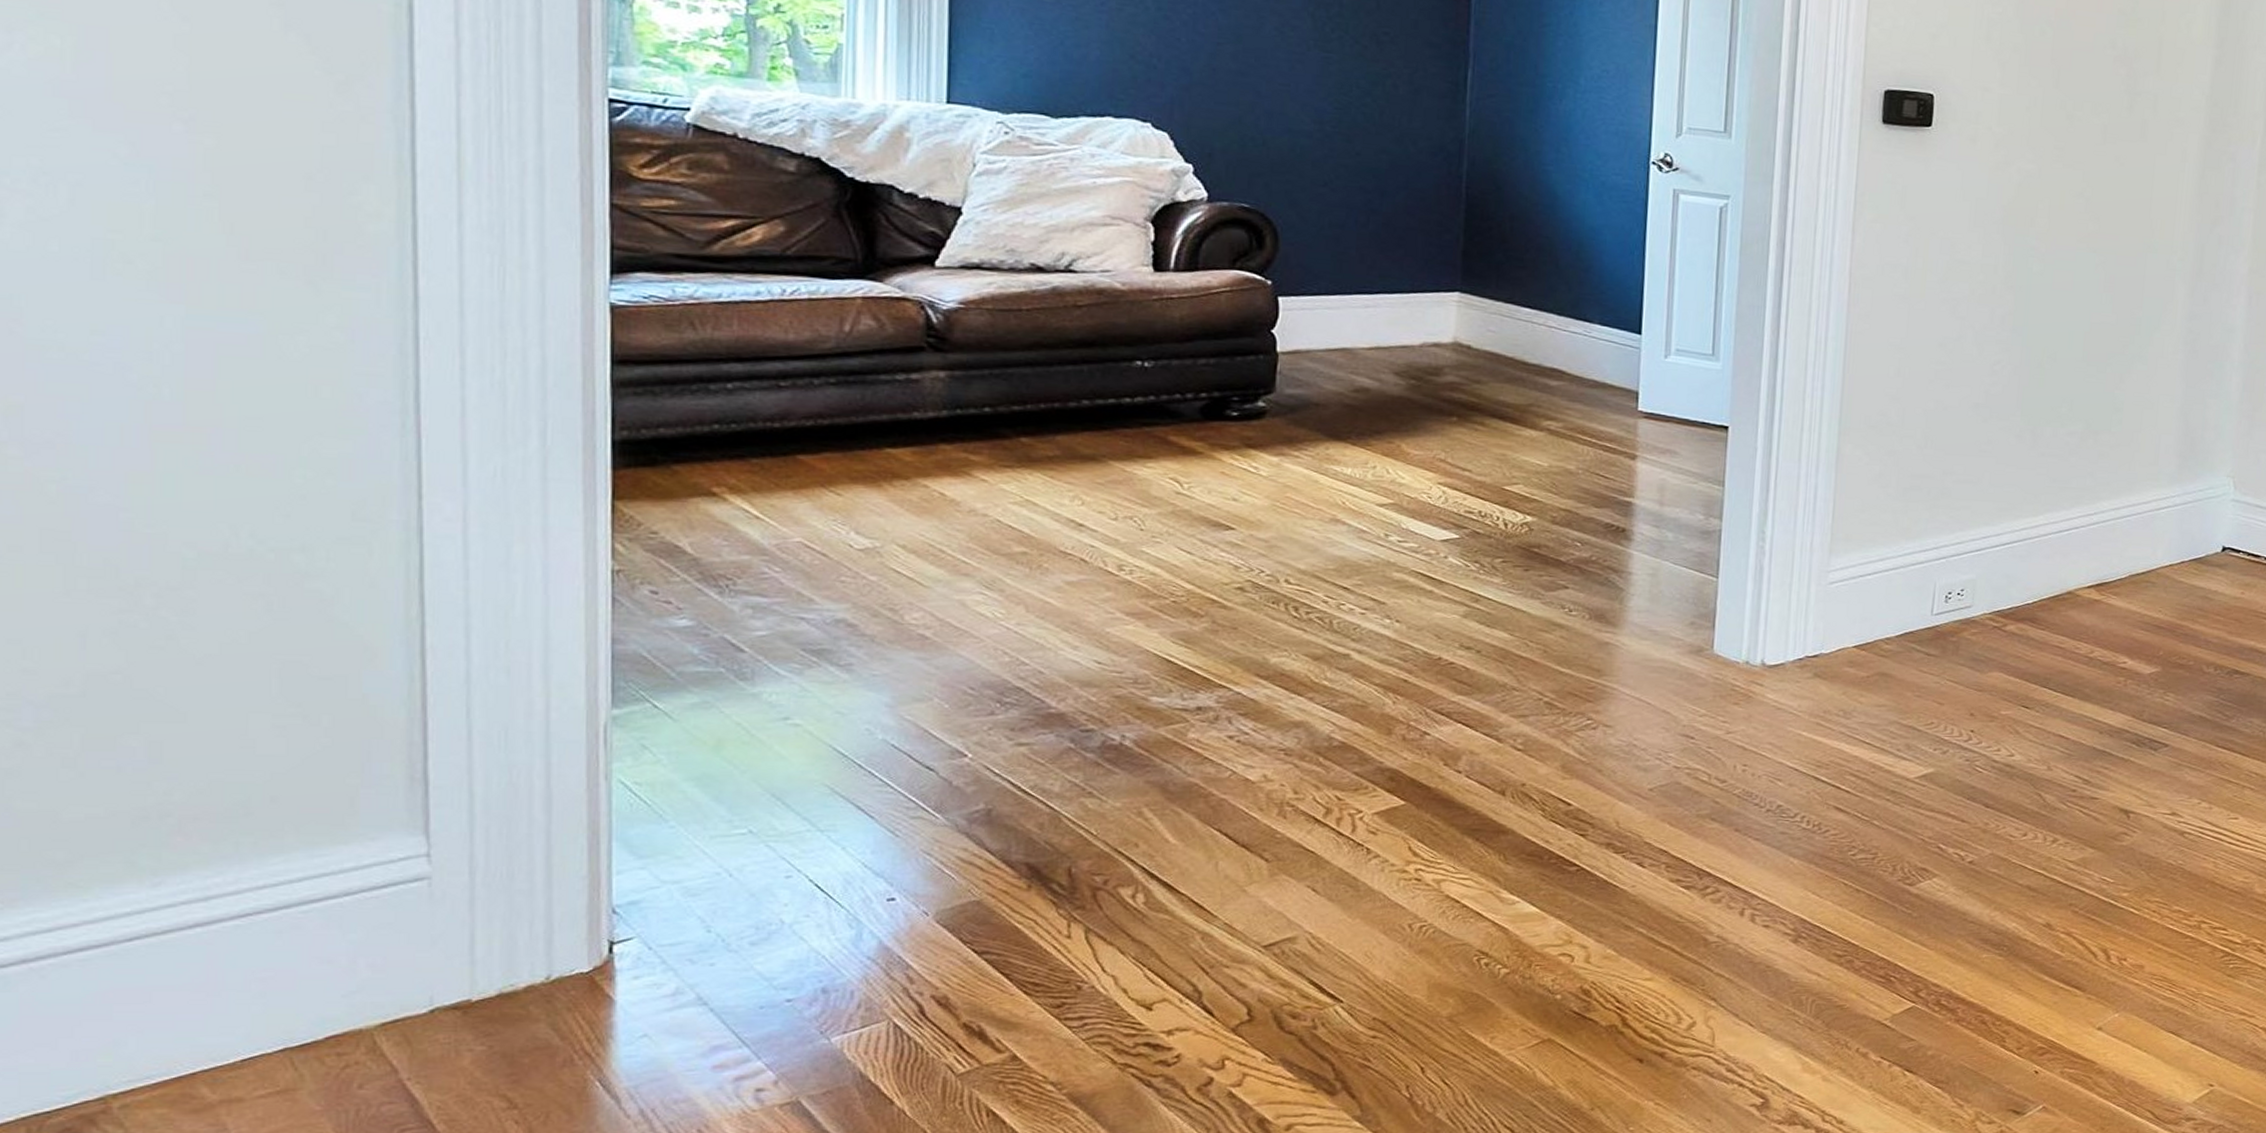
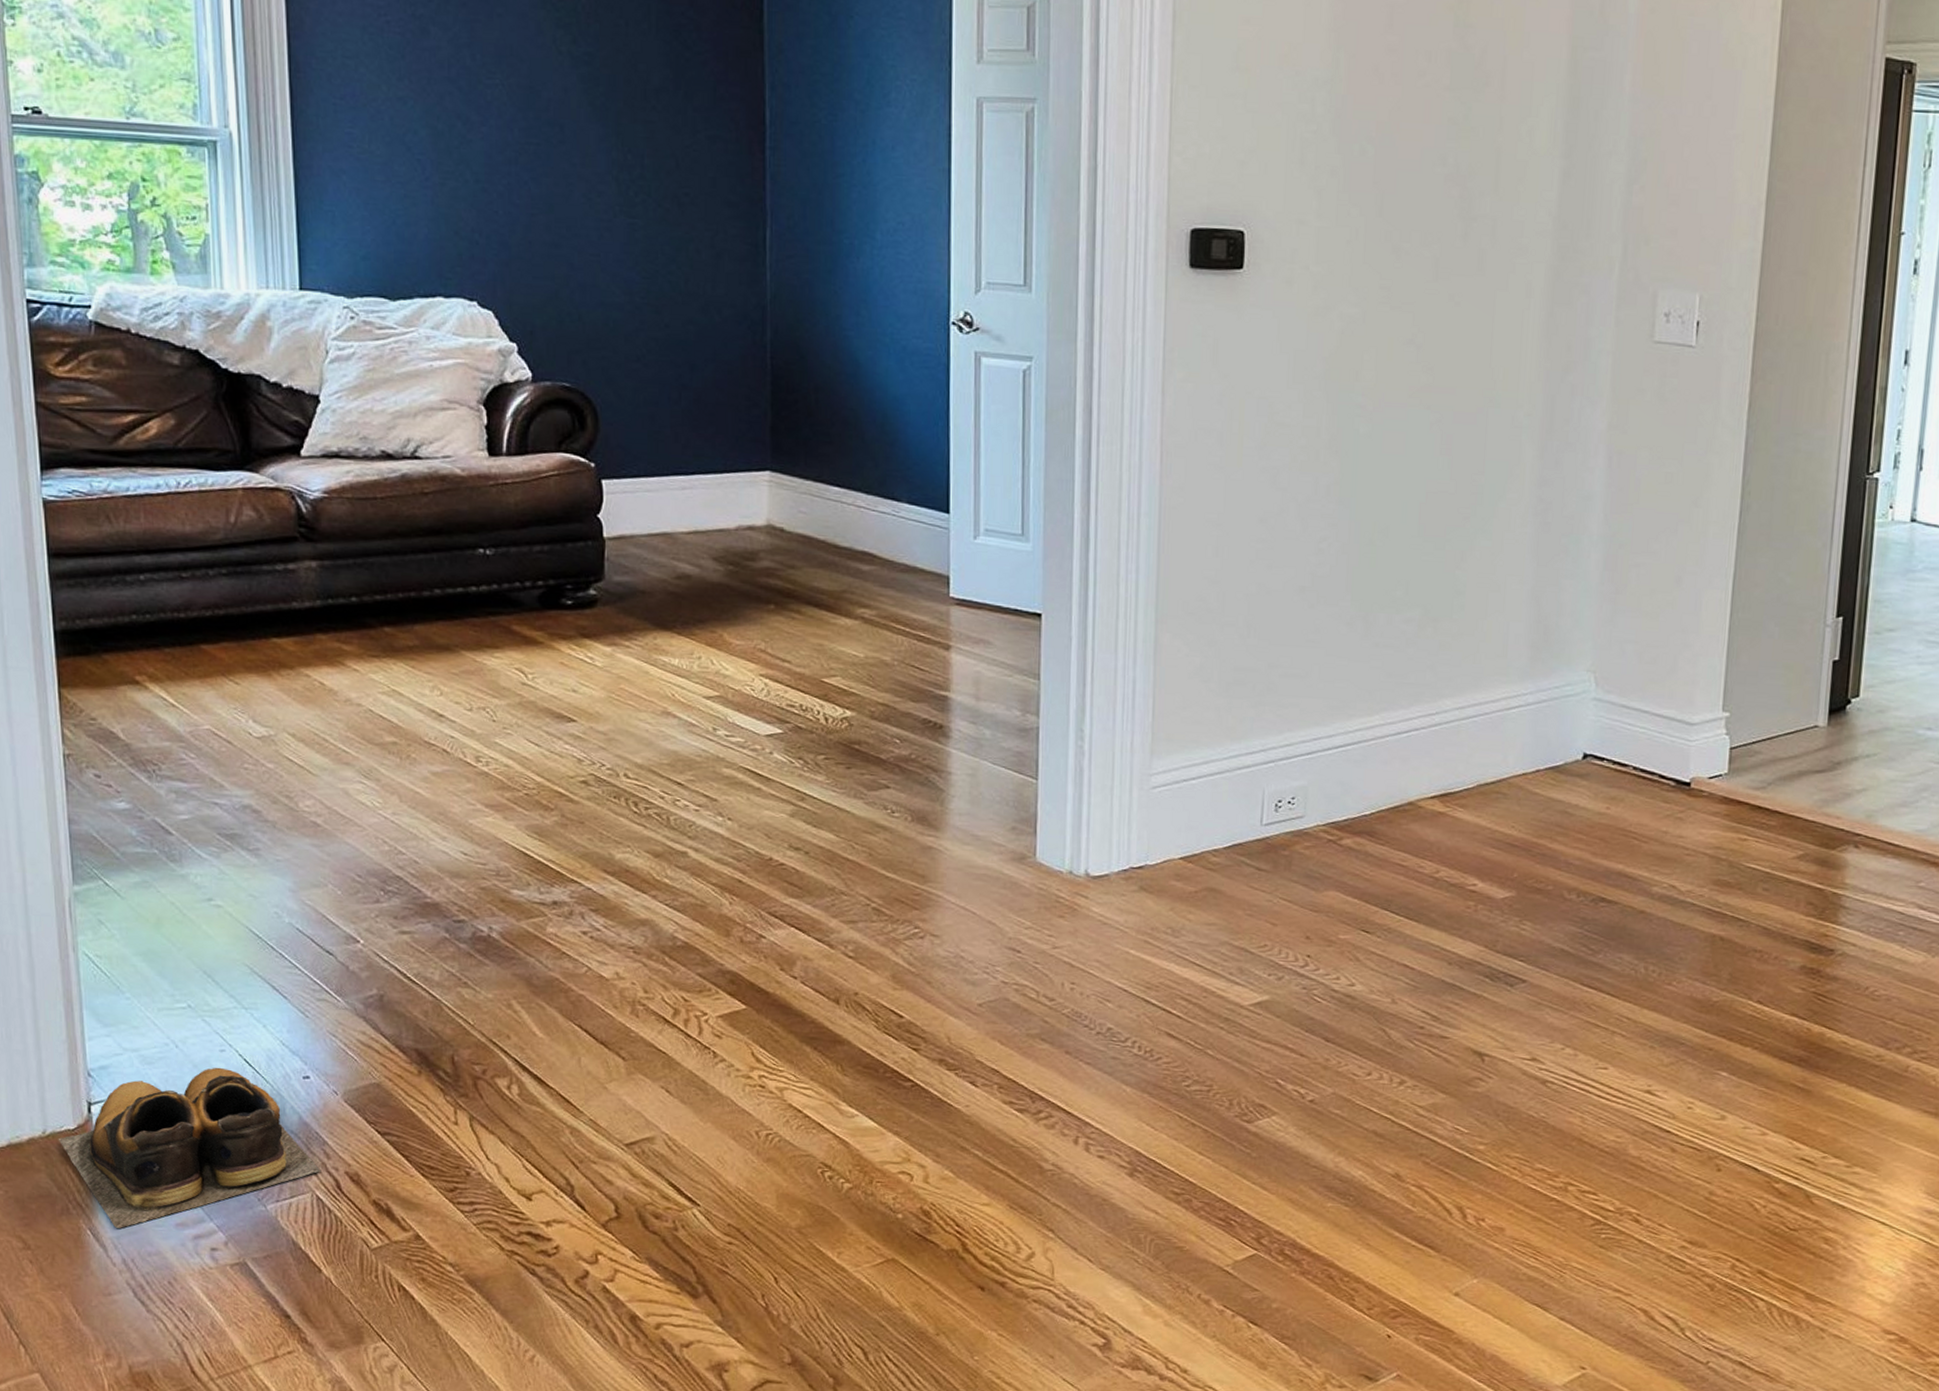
shoes: none [566,894,902,1076] -> present [58,1067,321,1228]

